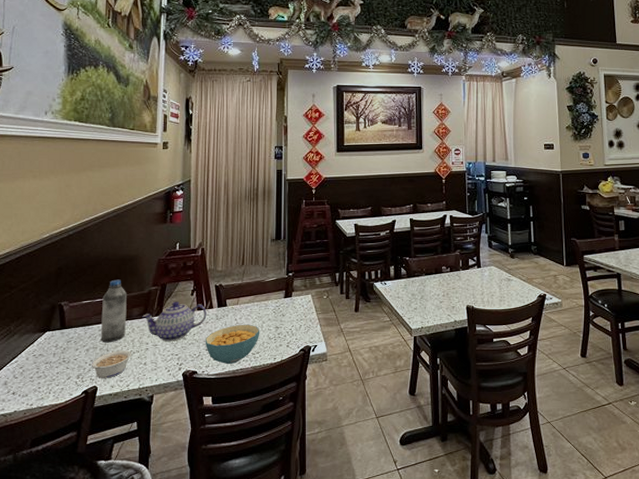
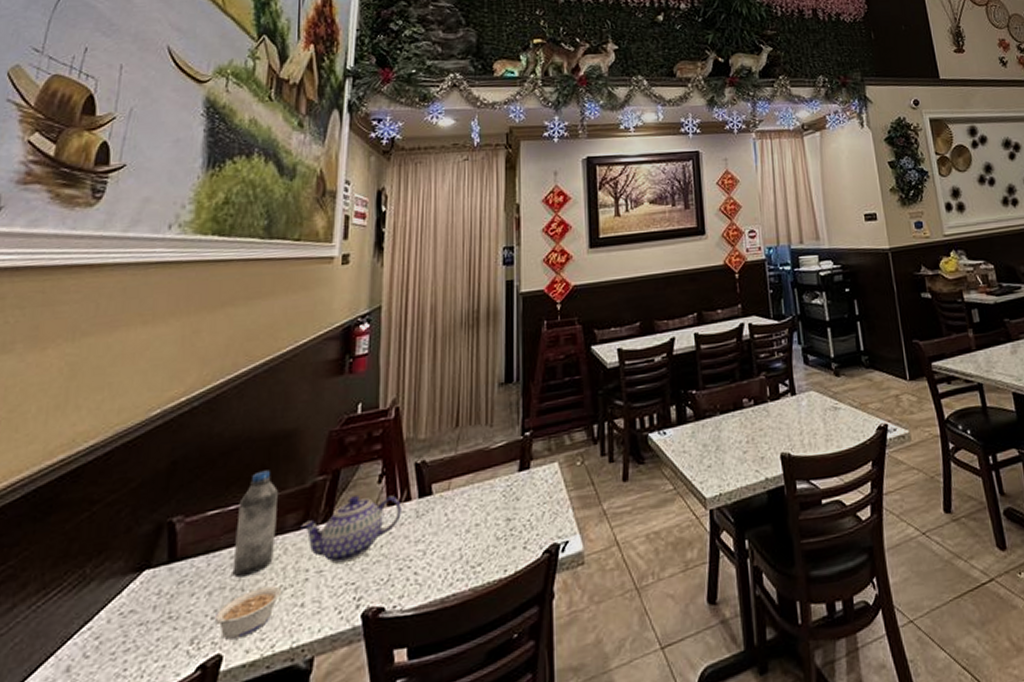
cereal bowl: present [205,324,260,365] -> none [398,519,483,590]

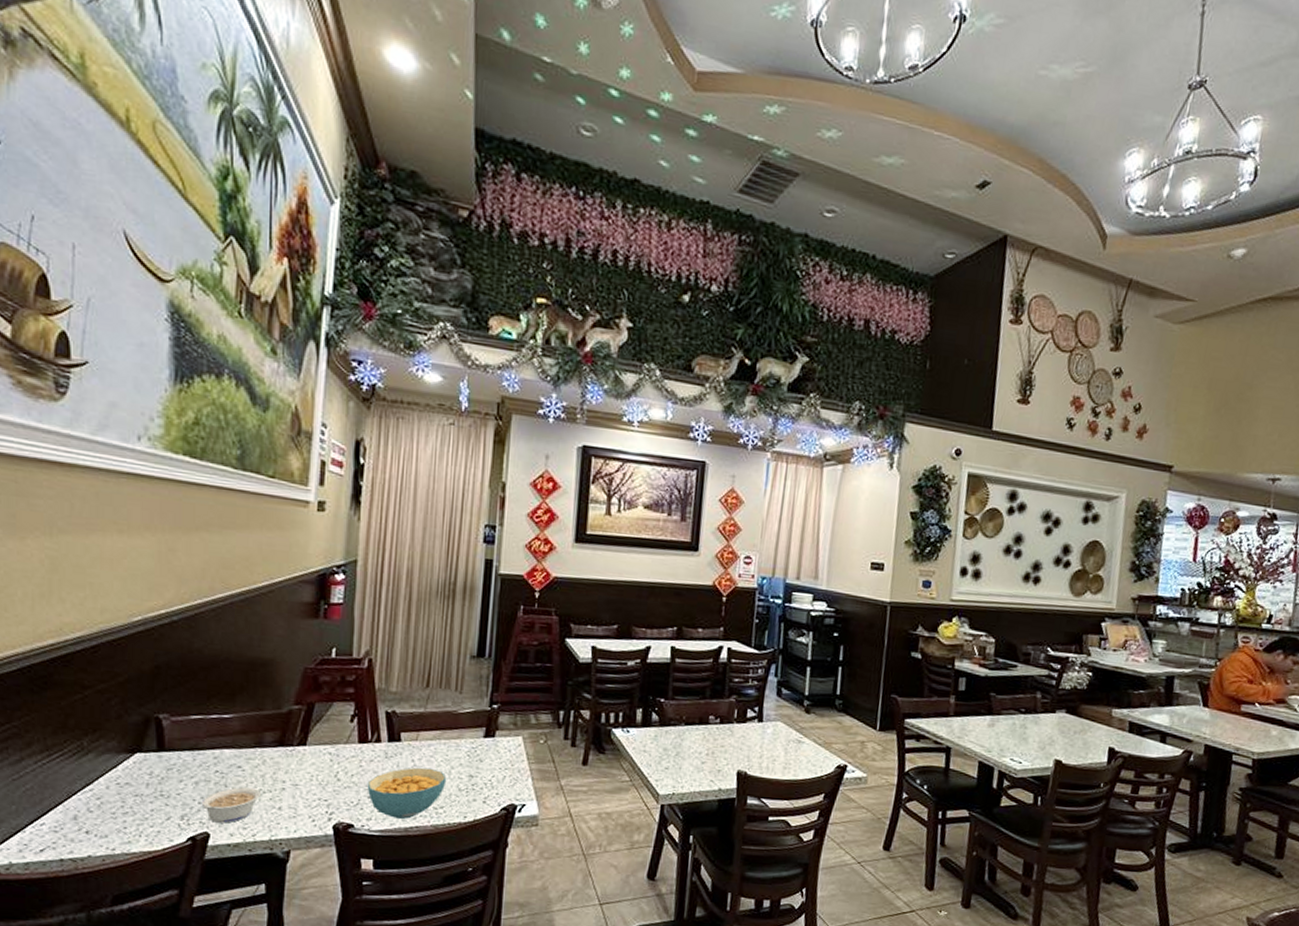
water bottle: present [232,470,279,578] -> none [216,690,257,776]
teapot: present [300,494,402,564] -> none [278,727,372,782]
cereal bowl: none [398,519,483,590] -> present [367,767,447,820]

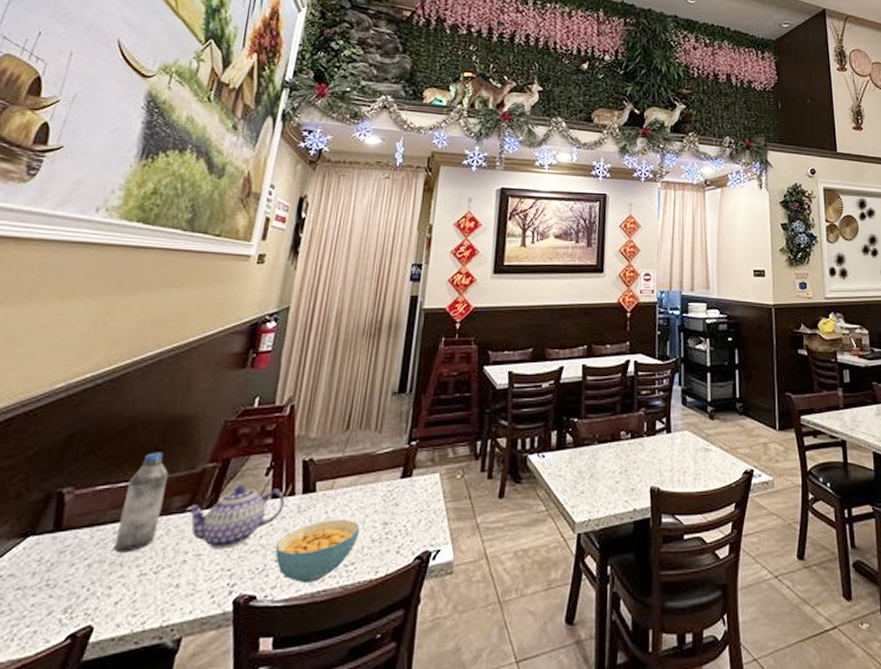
legume: present [201,787,262,823] -> none [90,564,160,612]
water bottle: none [216,690,257,776] -> present [113,452,169,553]
teapot: none [278,727,372,782] -> present [185,484,285,549]

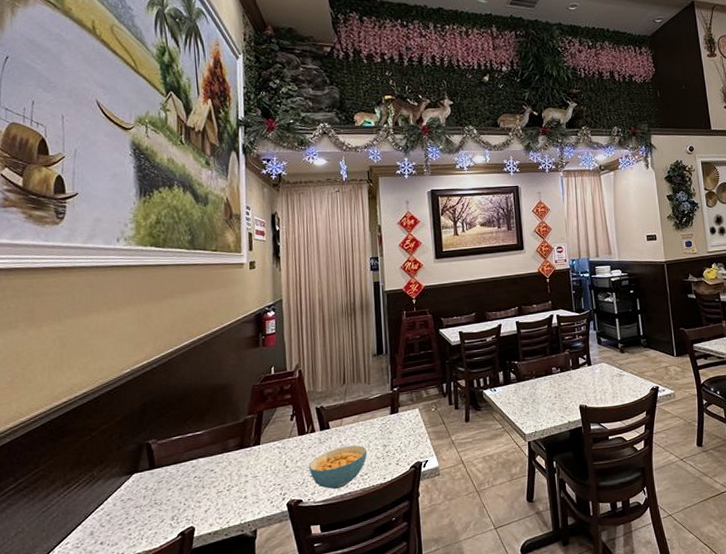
water bottle: present [113,452,169,553] -> none [194,410,222,480]
teapot: present [185,484,285,549] -> none [239,428,309,472]

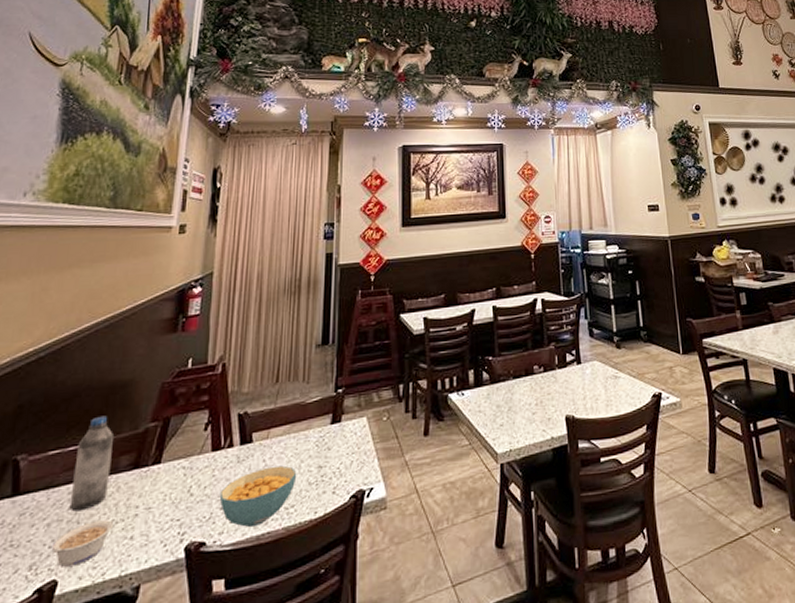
legume: none [186,485,231,518] -> present [51,520,114,567]
water bottle: none [194,410,222,480] -> present [69,415,115,512]

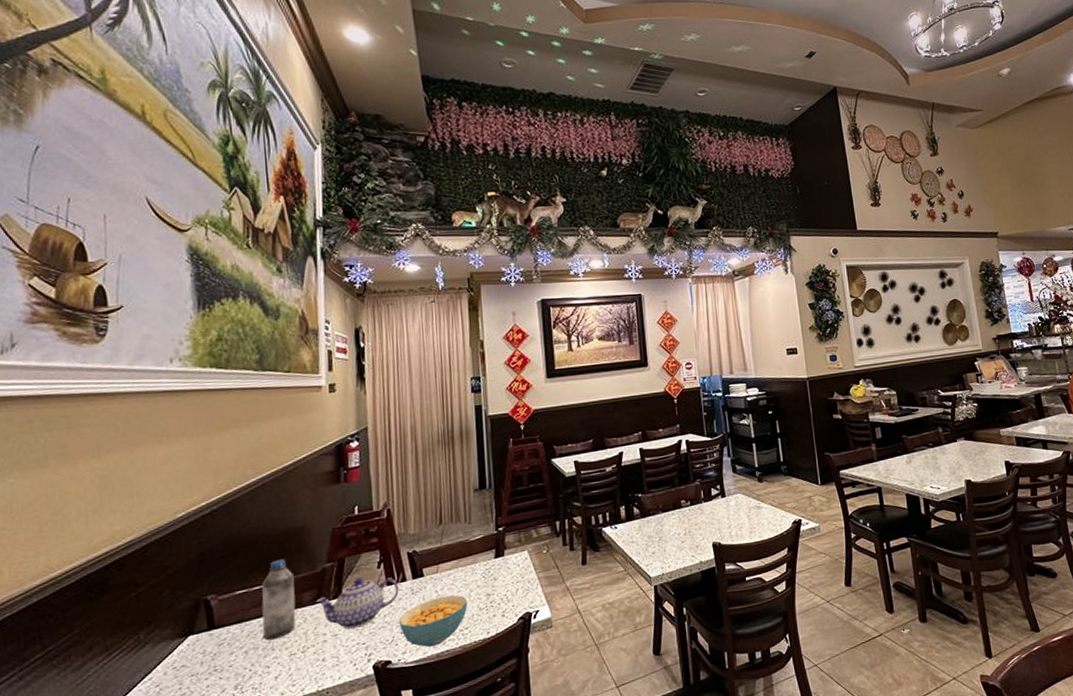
legume: present [51,520,114,567] -> none [252,646,306,686]
teapot: none [133,440,225,502] -> present [316,577,399,629]

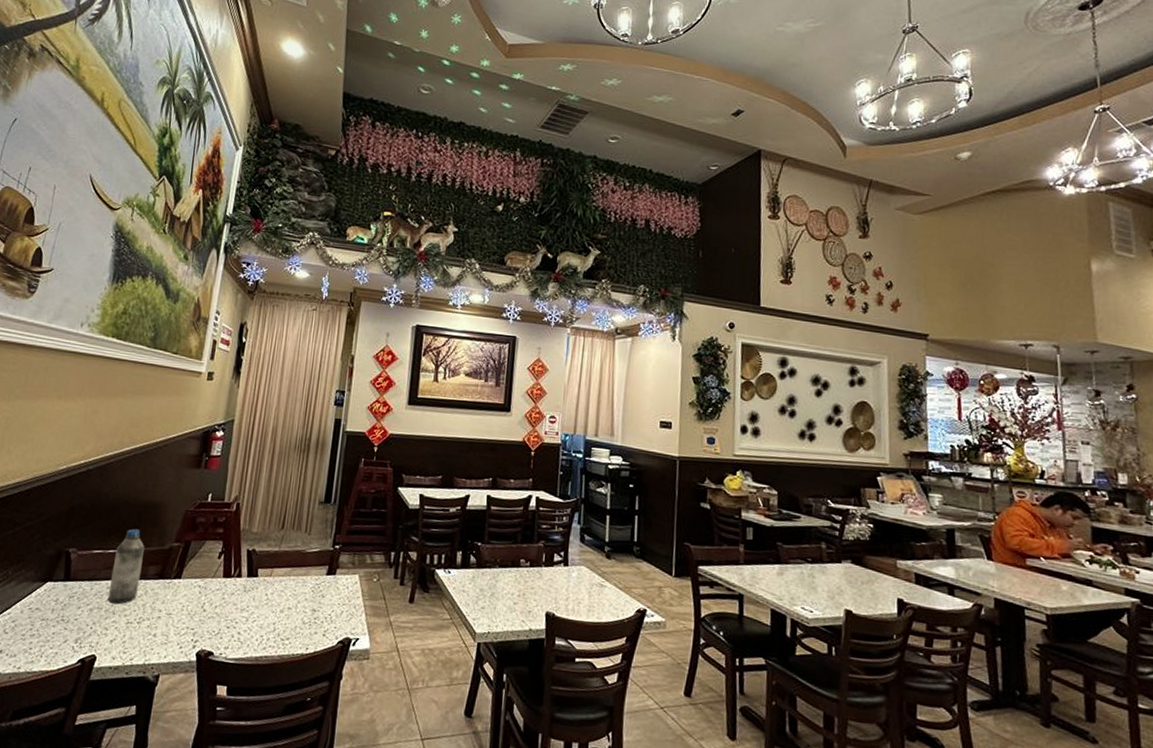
teapot: present [316,577,399,629] -> none [158,563,234,612]
cereal bowl: present [398,595,468,648] -> none [227,601,294,649]

